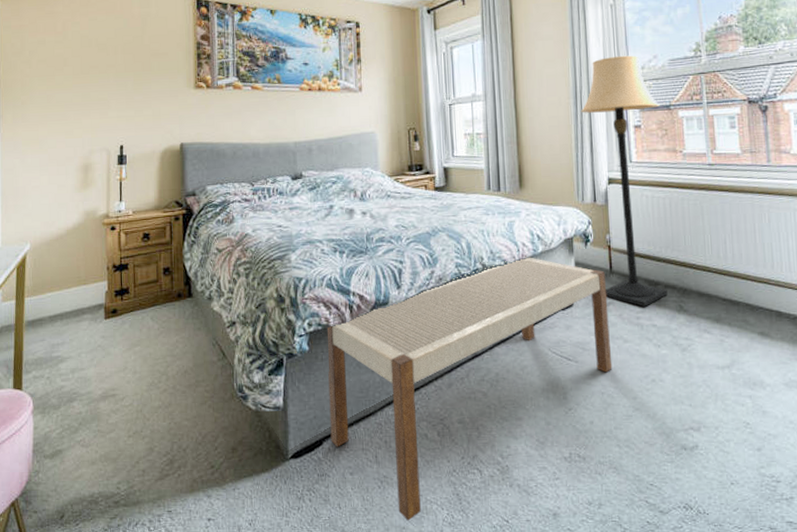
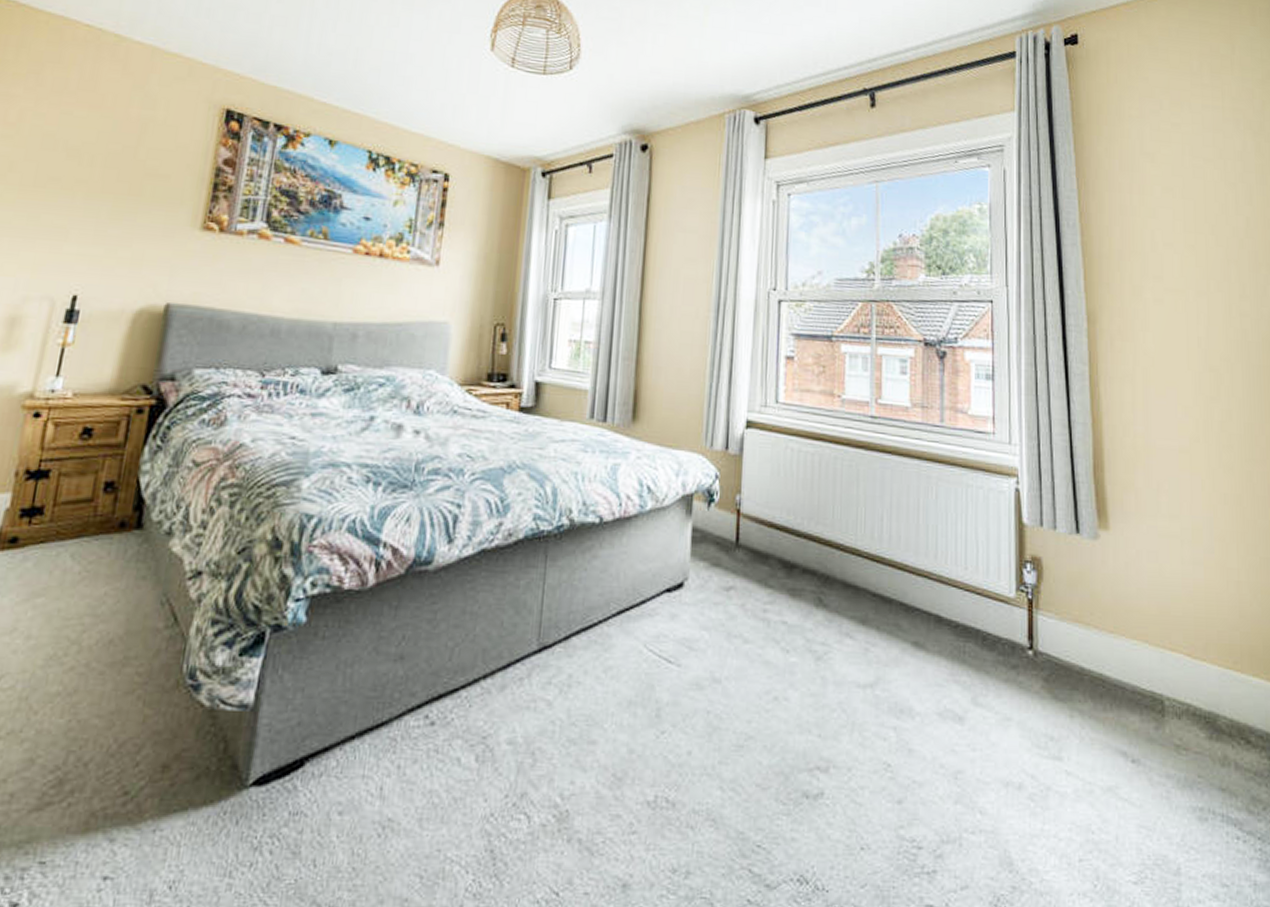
bench: present [328,256,613,521] -> none [317,513,729,889]
lamp: present [580,55,668,307] -> none [721,265,820,596]

